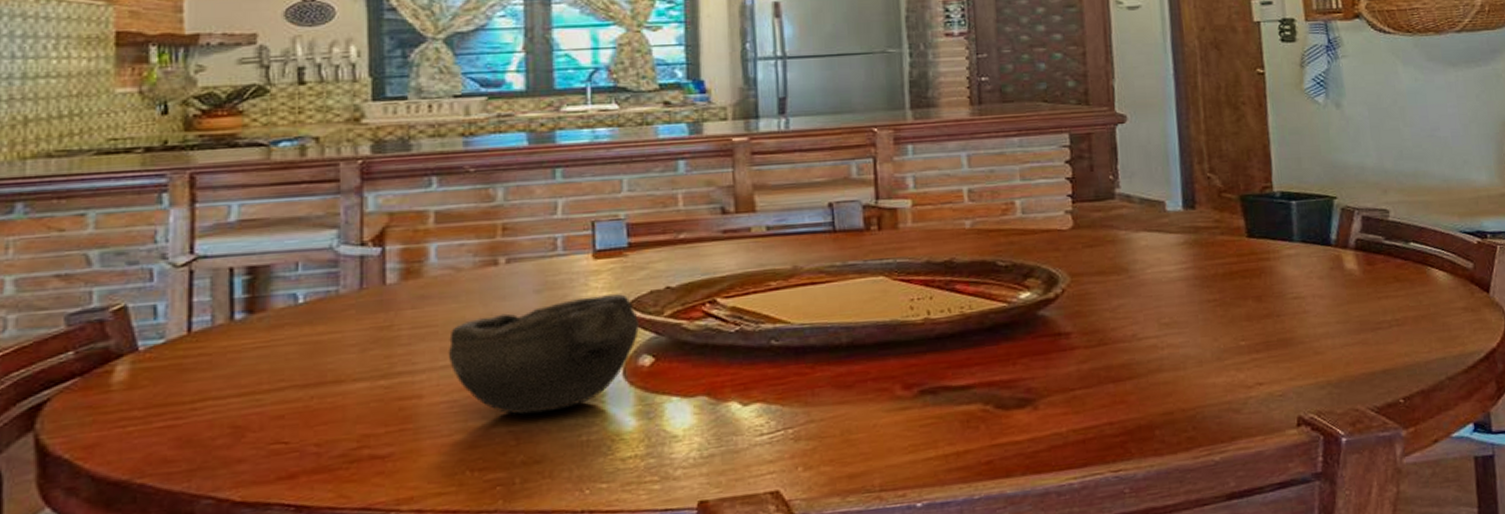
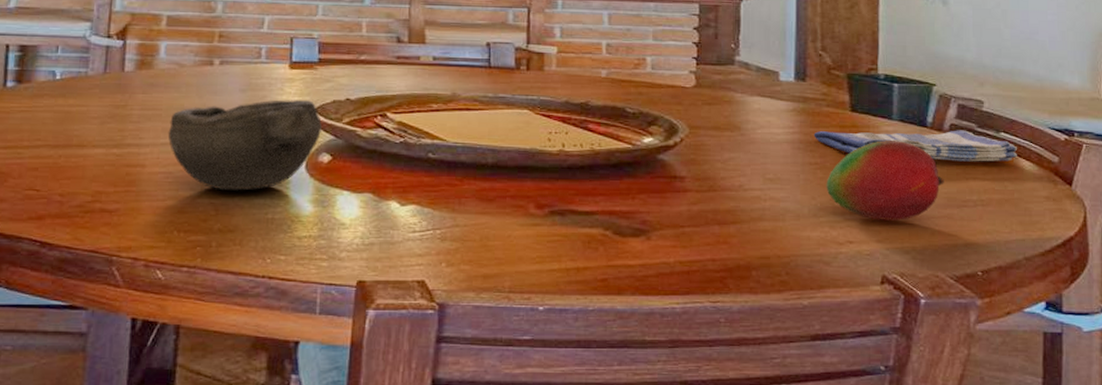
dish towel: none [1209,244,1430,285] -> present [813,130,1018,162]
fruit: none [1227,264,1355,356] -> present [826,140,944,221]

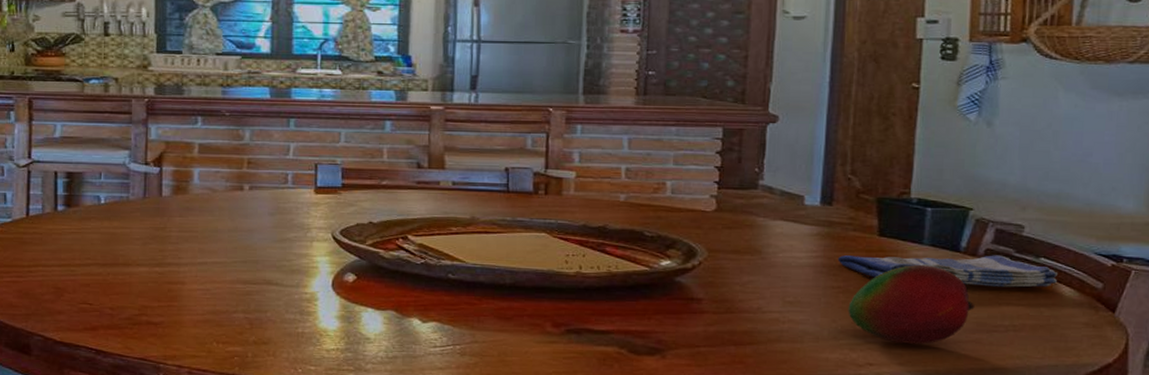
bowl: present [167,100,322,191] -> none [204,223,346,307]

